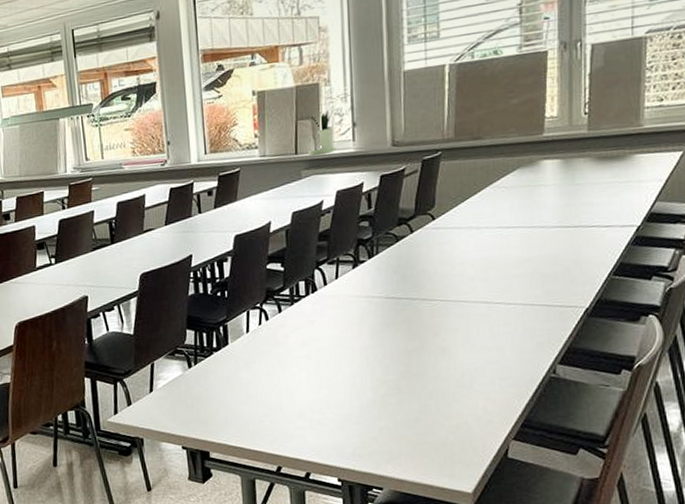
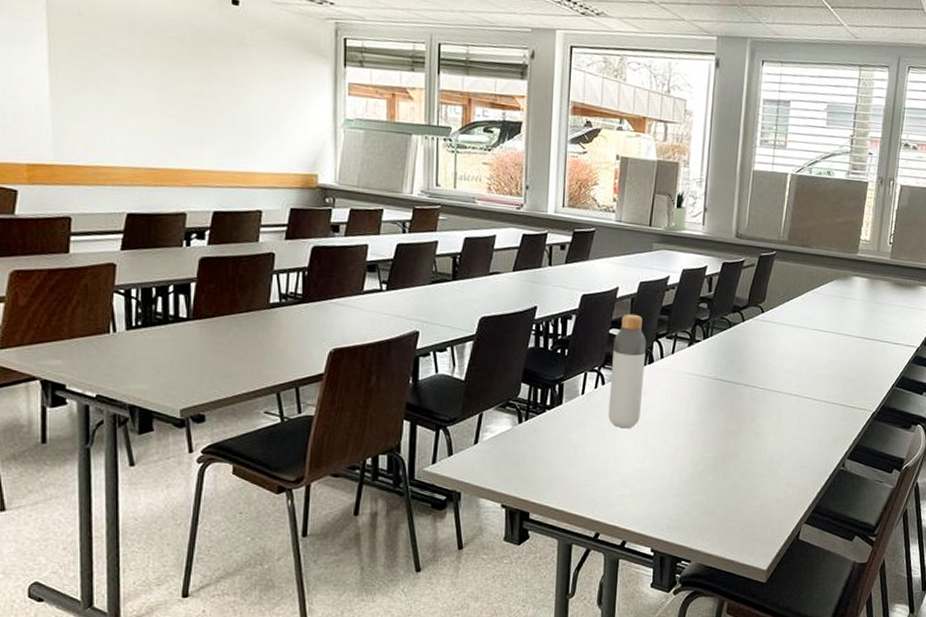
bottle: none [272,245,310,360] -> present [608,313,646,428]

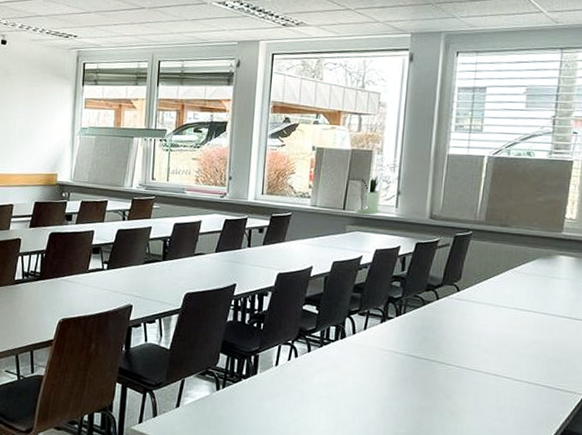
bottle: present [608,313,646,428] -> none [300,291,339,400]

